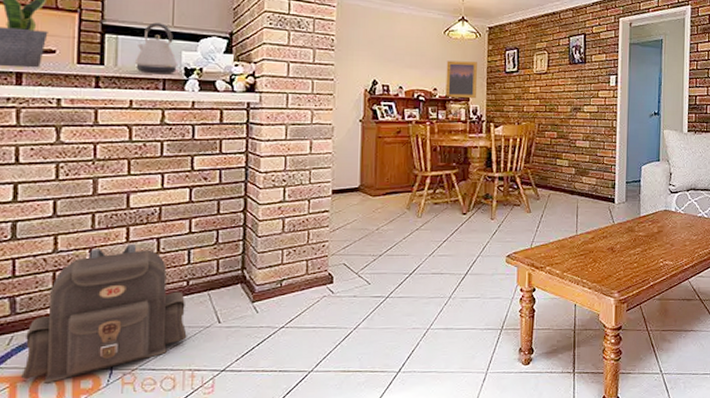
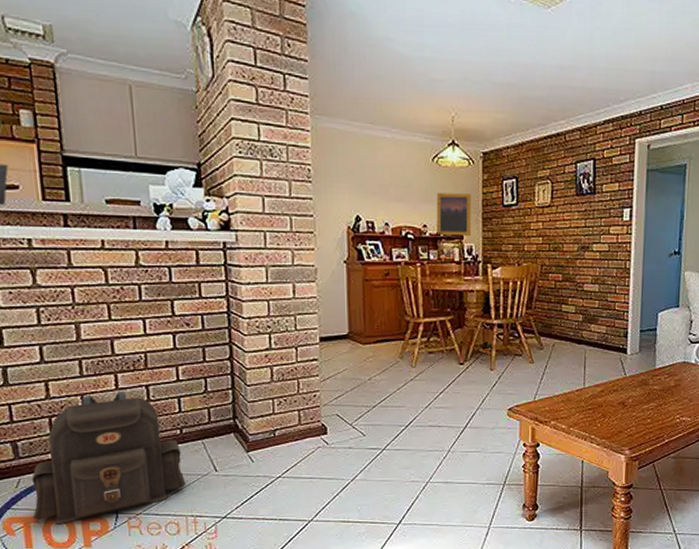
kettle: present [134,22,178,75] -> none [101,153,147,212]

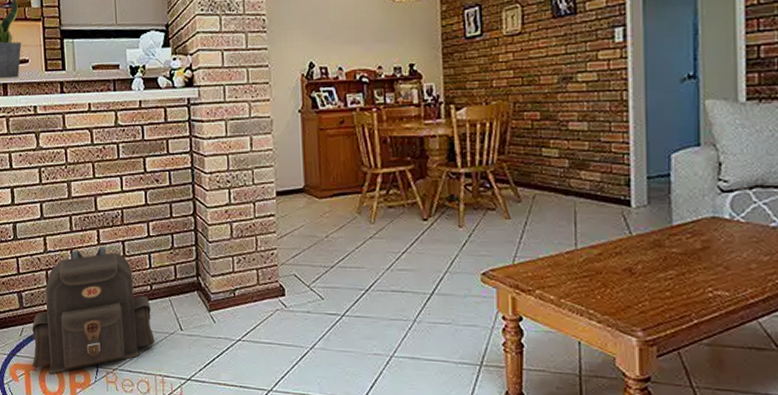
picture frame: present [436,192,471,237] -> none [391,28,430,77]

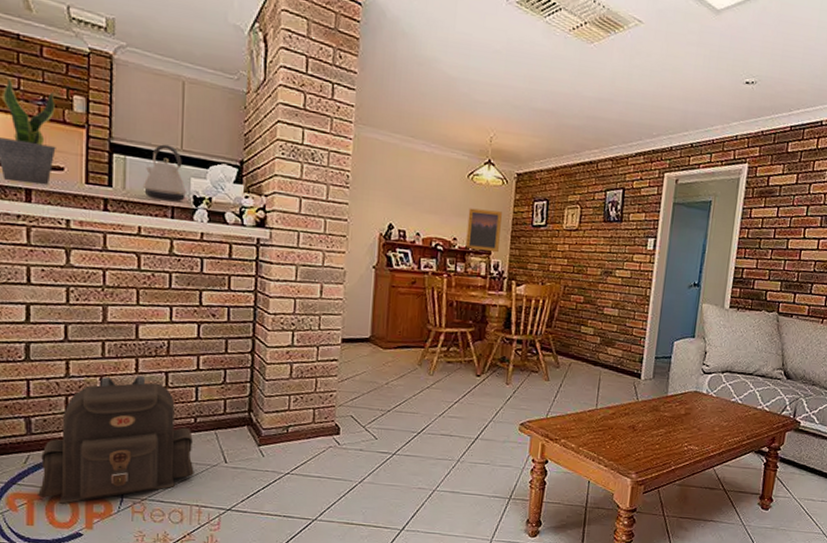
kettle: none [88,22,125,75] -> present [142,144,187,202]
picture frame: none [391,28,430,77] -> present [465,208,502,253]

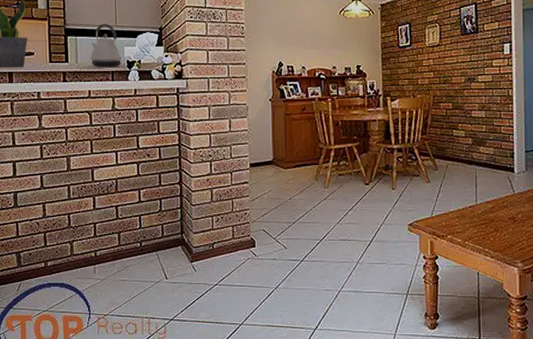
backpack: present [38,375,194,504] -> none [28,210,143,323]
picture frame: present [465,208,502,253] -> none [343,39,372,75]

